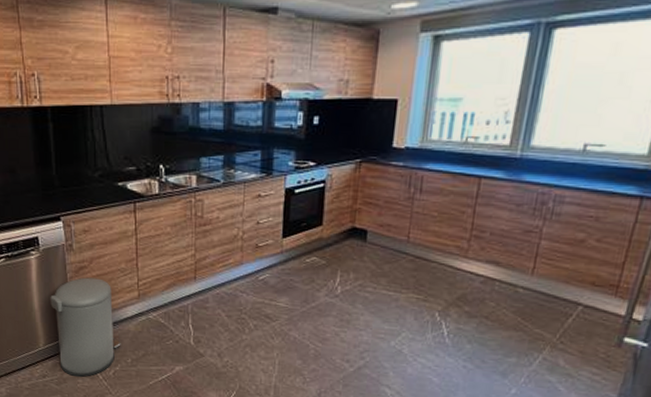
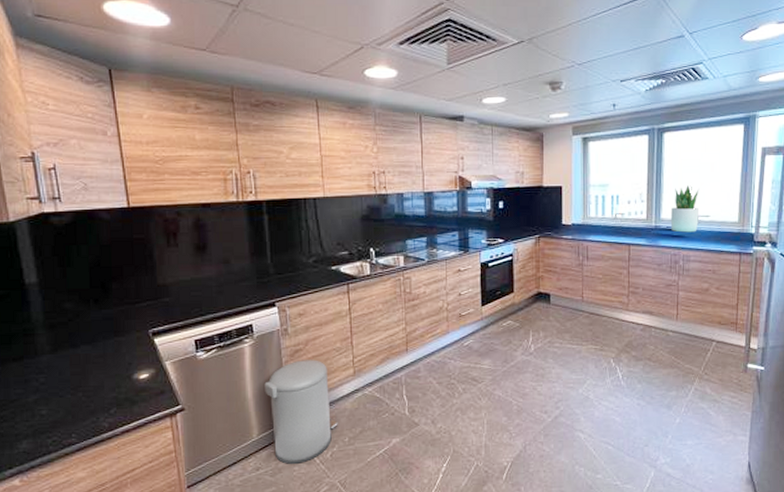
planter: none [543,103,596,166] -> present [670,185,700,233]

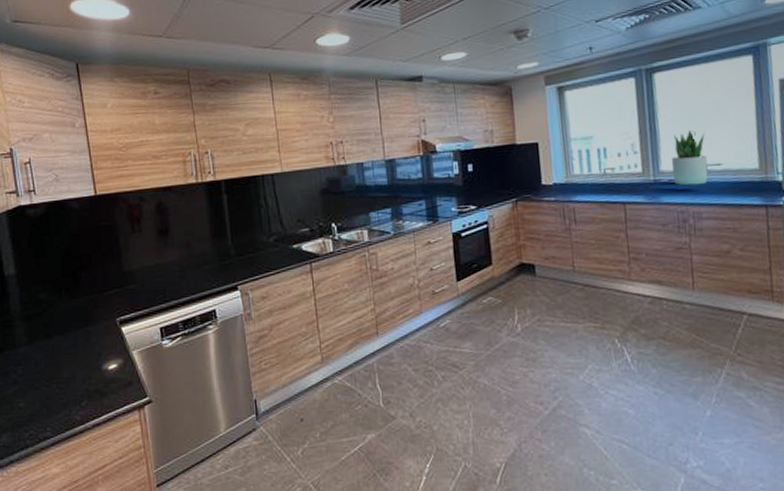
pedal bin: present [264,359,338,464] -> none [230,346,308,462]

